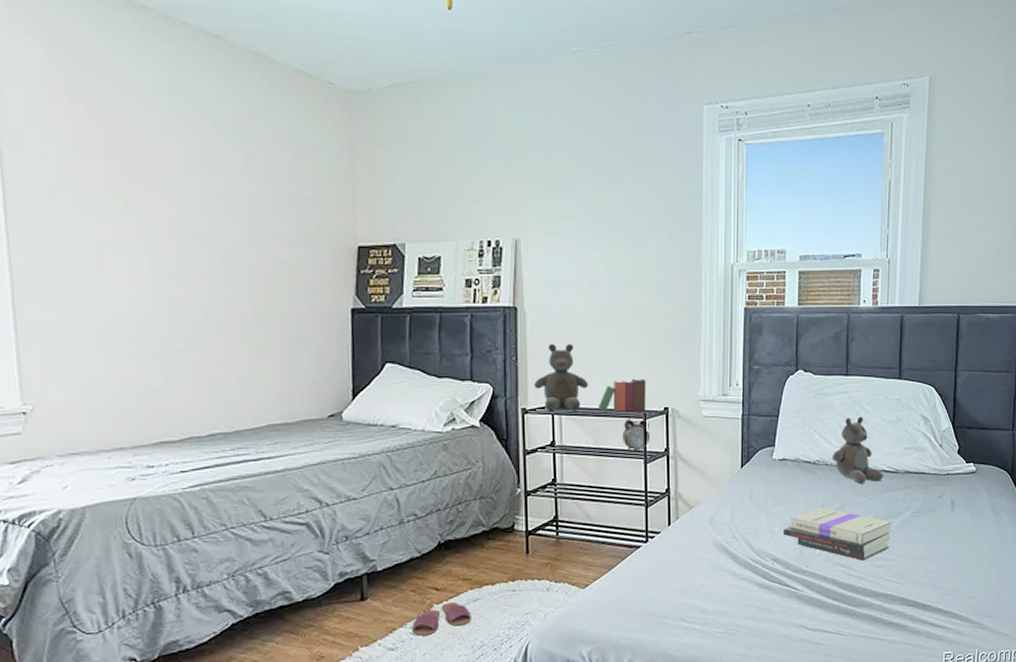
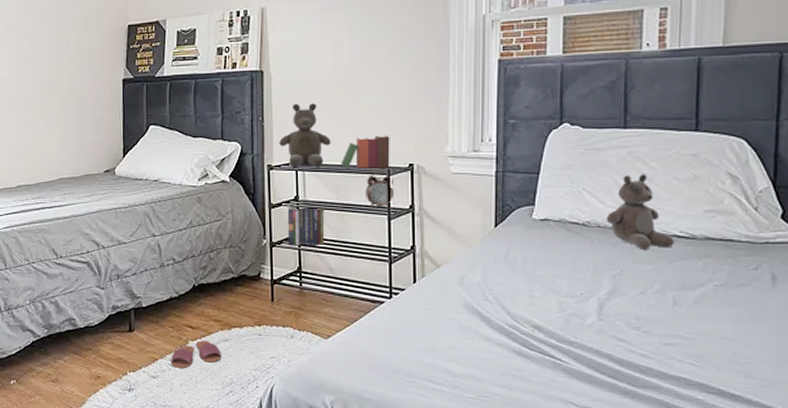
books: none [543,450,581,494] -> present [287,205,324,246]
books: present [784,507,892,561] -> none [546,273,687,336]

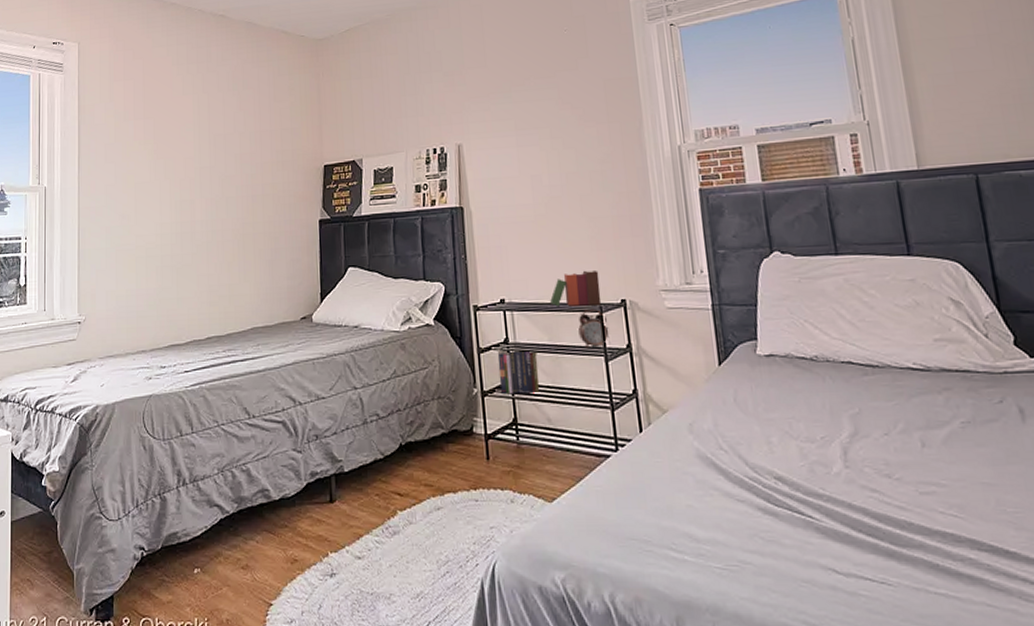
slippers: present [170,341,221,368] -> none [377,510,435,545]
teddy bear: present [279,103,331,167] -> none [484,239,538,307]
stuffed animal: present [606,174,675,249] -> none [833,302,910,385]

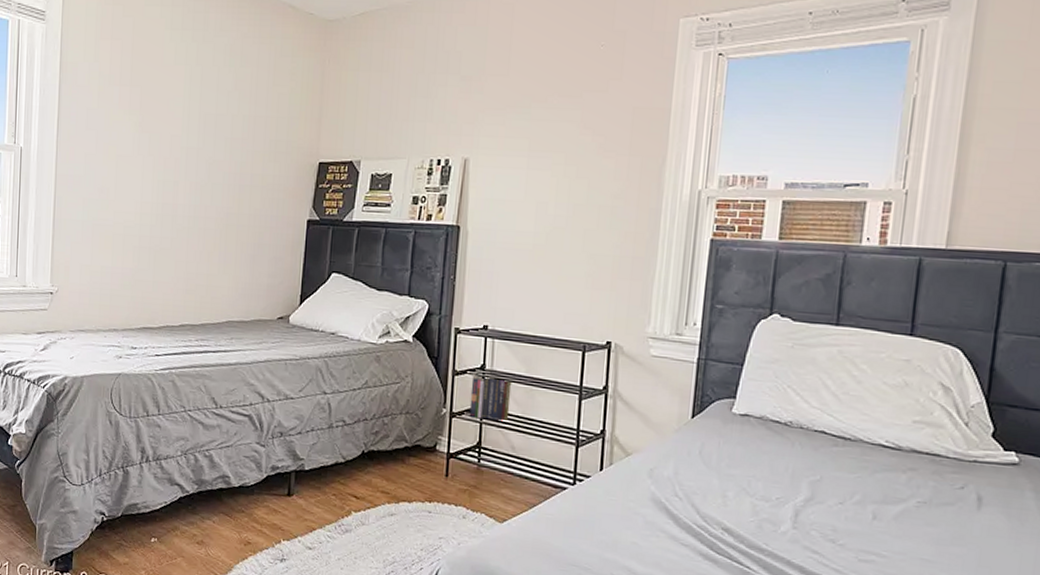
books: present [550,269,602,306] -> none [534,307,589,344]
alarm clock: present [578,308,608,349] -> none [557,346,588,387]

